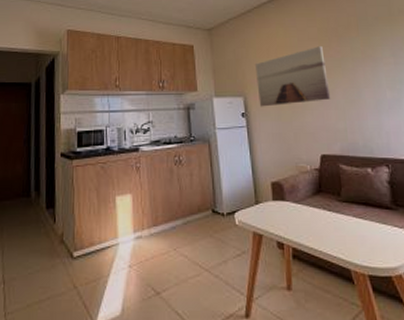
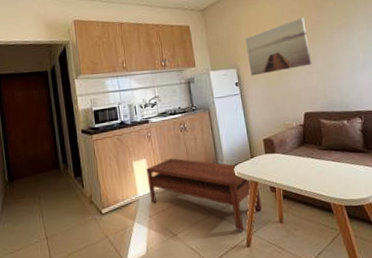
coffee table: none [131,196,267,296] -> present [146,158,262,231]

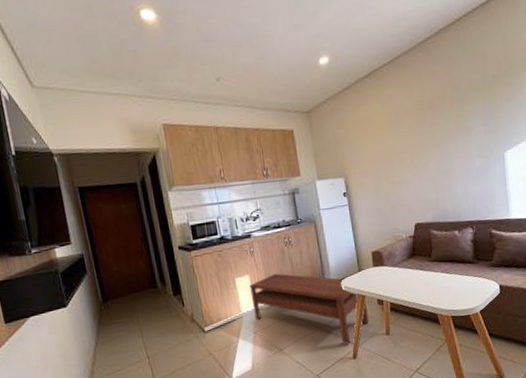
wall art: present [244,18,312,76] -> none [353,120,425,185]

